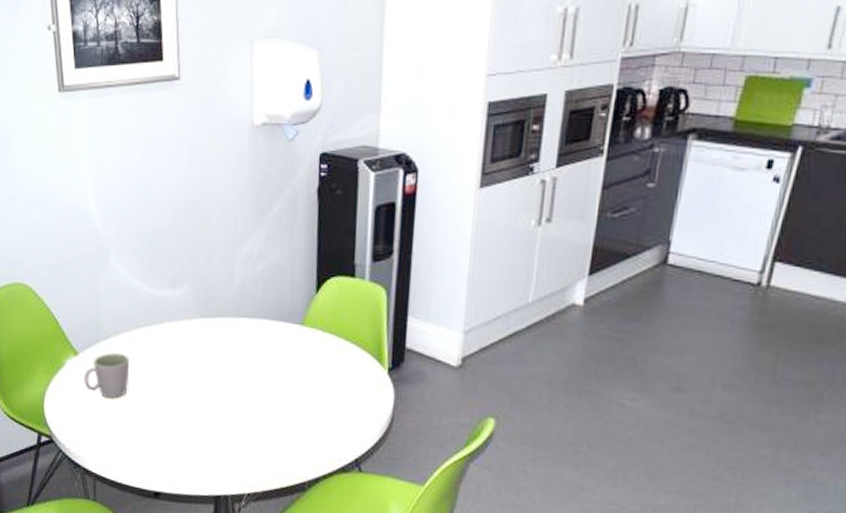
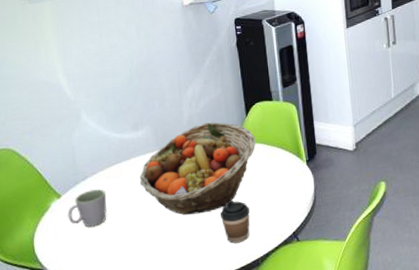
fruit basket: none [172,292,324,410] -> present [140,122,256,215]
coffee cup: none [265,400,304,457] -> present [221,200,250,243]

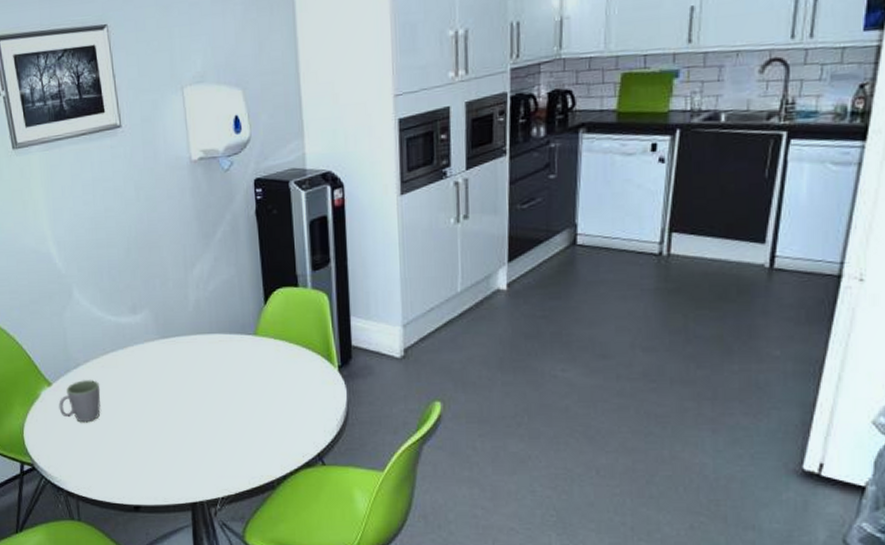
fruit basket: present [140,122,256,215] -> none [138,309,276,420]
coffee cup: present [221,200,250,243] -> none [230,406,266,459]

